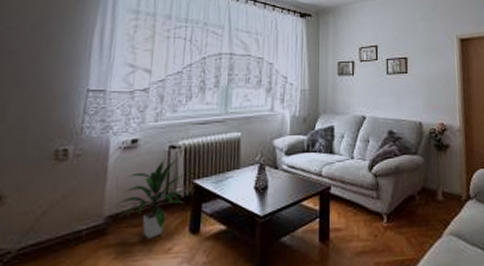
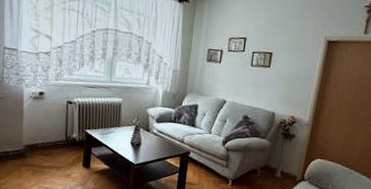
indoor plant: present [117,159,184,239] -> none [32,111,79,166]

